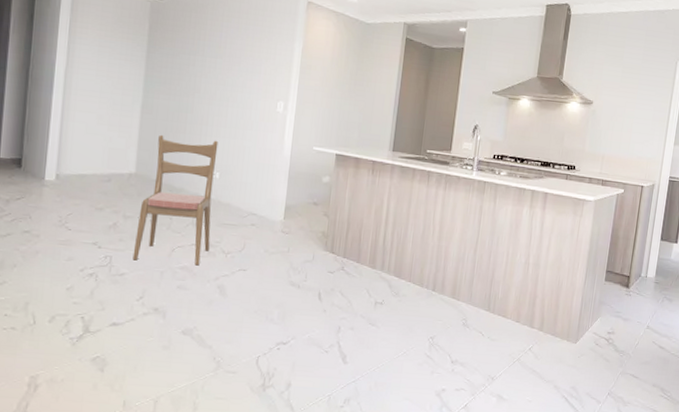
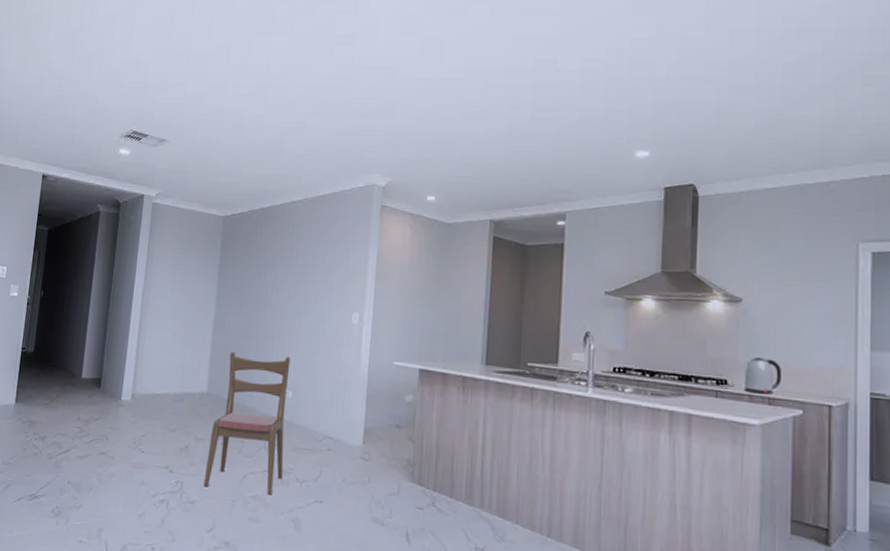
kettle: none [587,148,614,178] -> present [745,356,783,395]

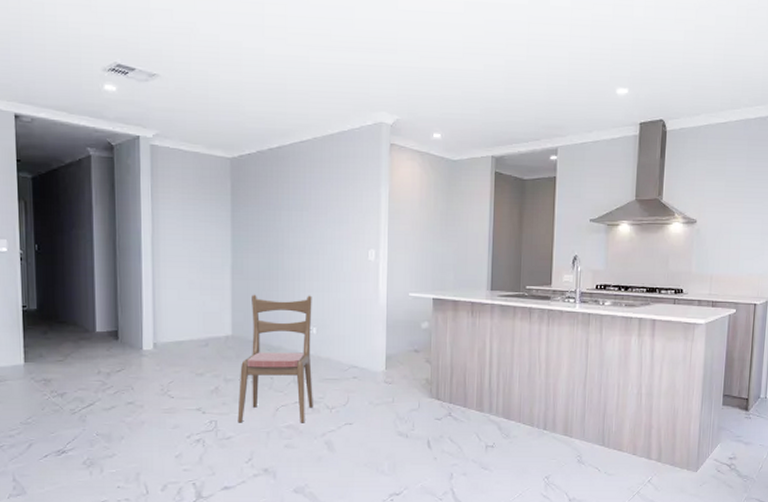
kettle: present [745,356,783,395] -> none [695,268,723,299]

